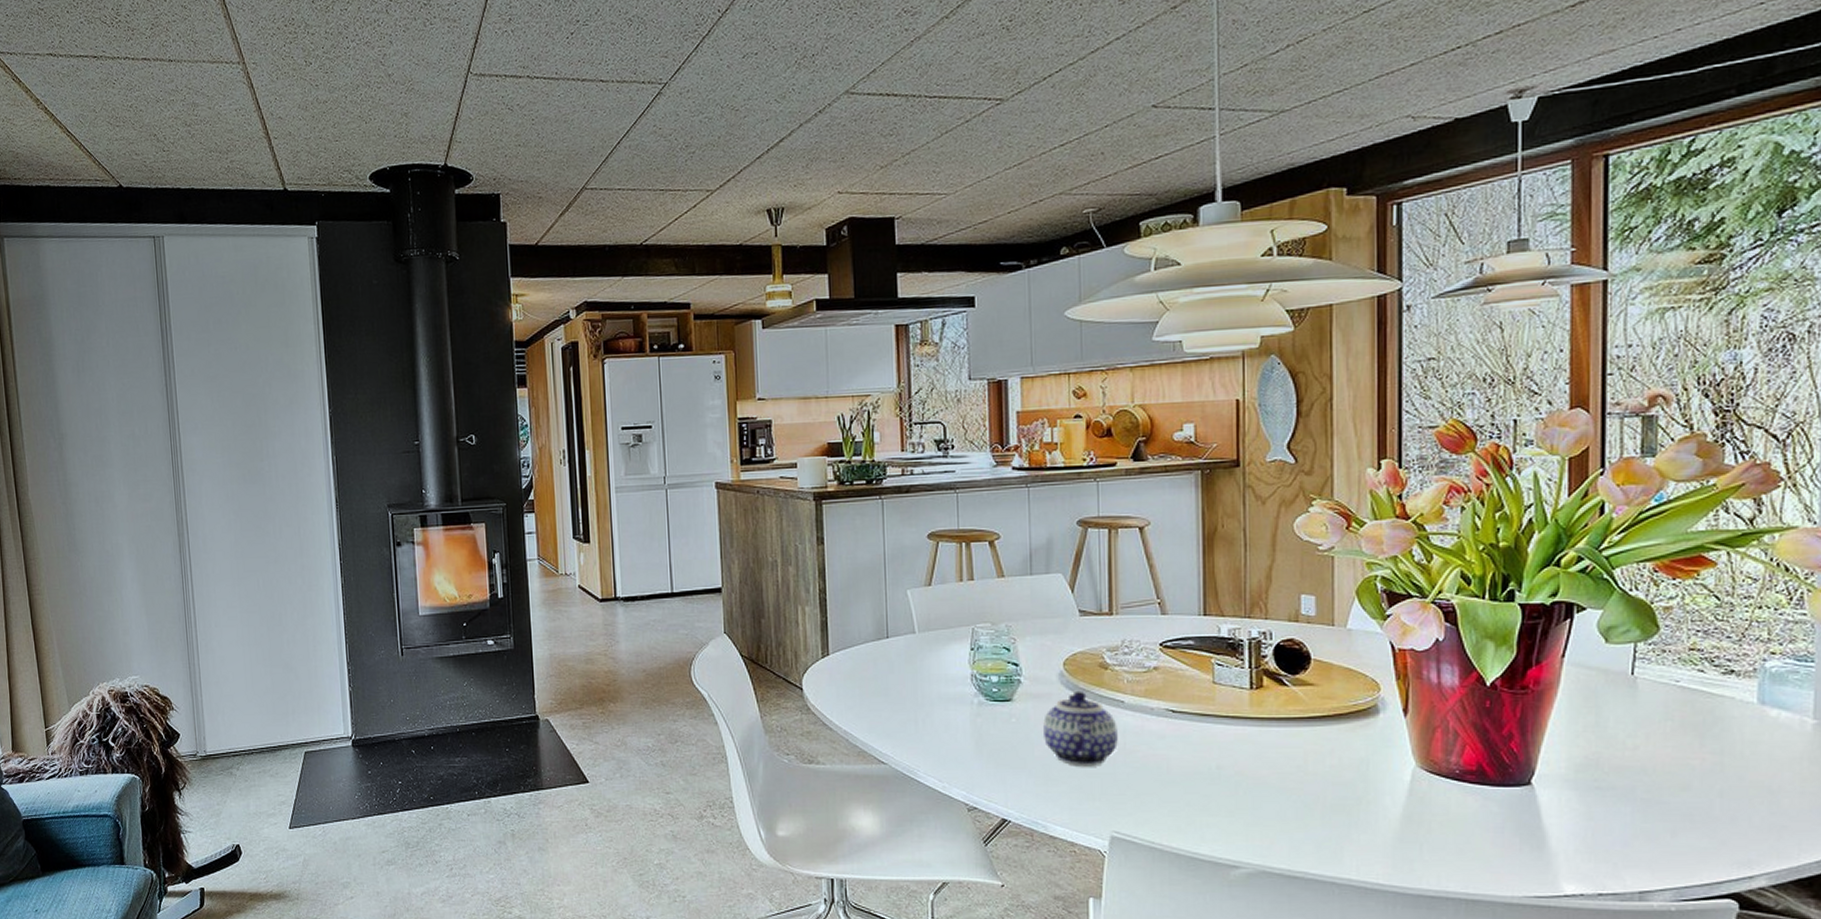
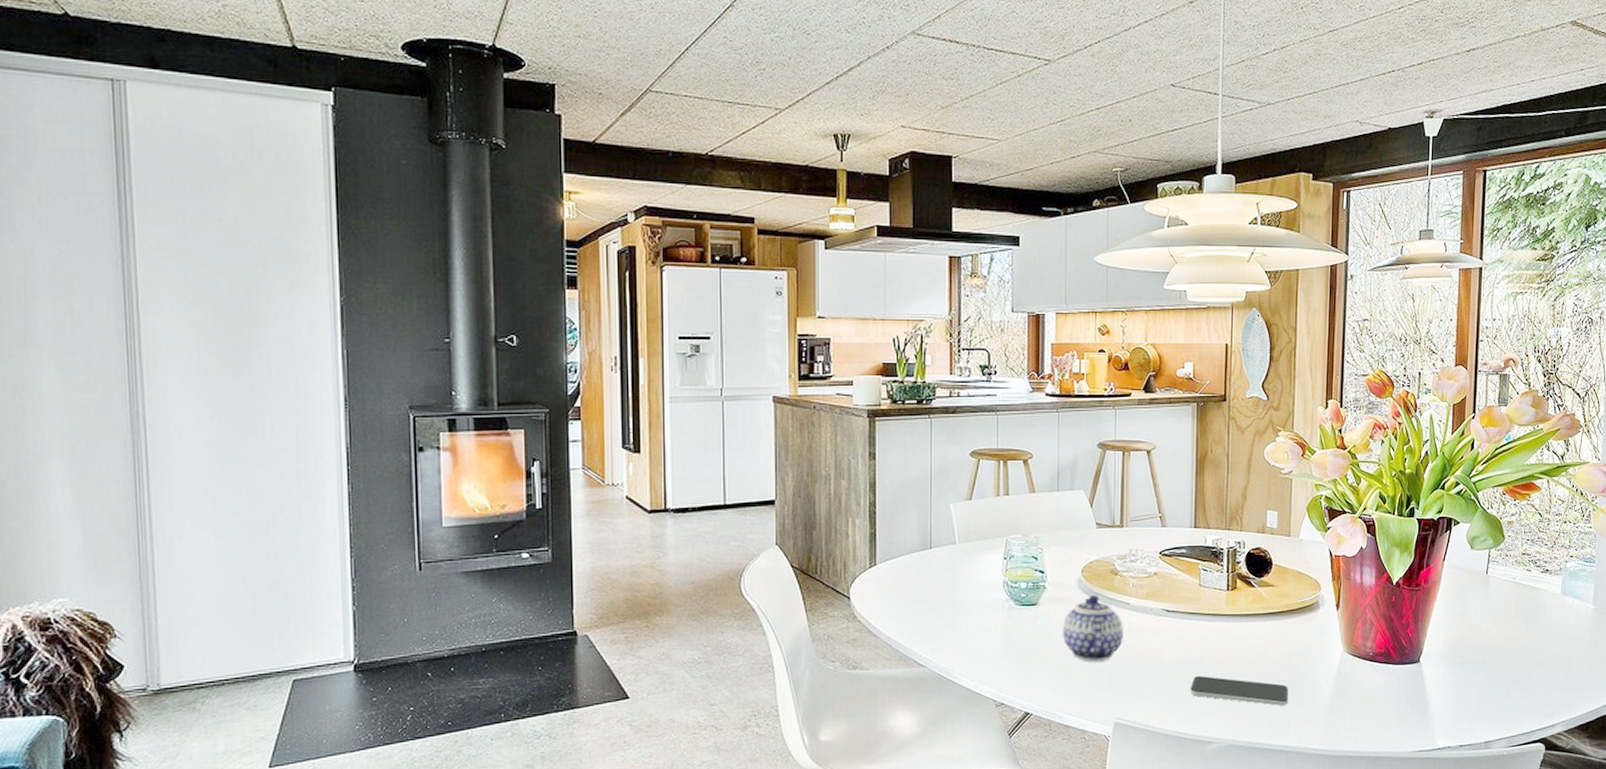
smartphone: none [1206,789,1341,828] -> present [1190,676,1289,706]

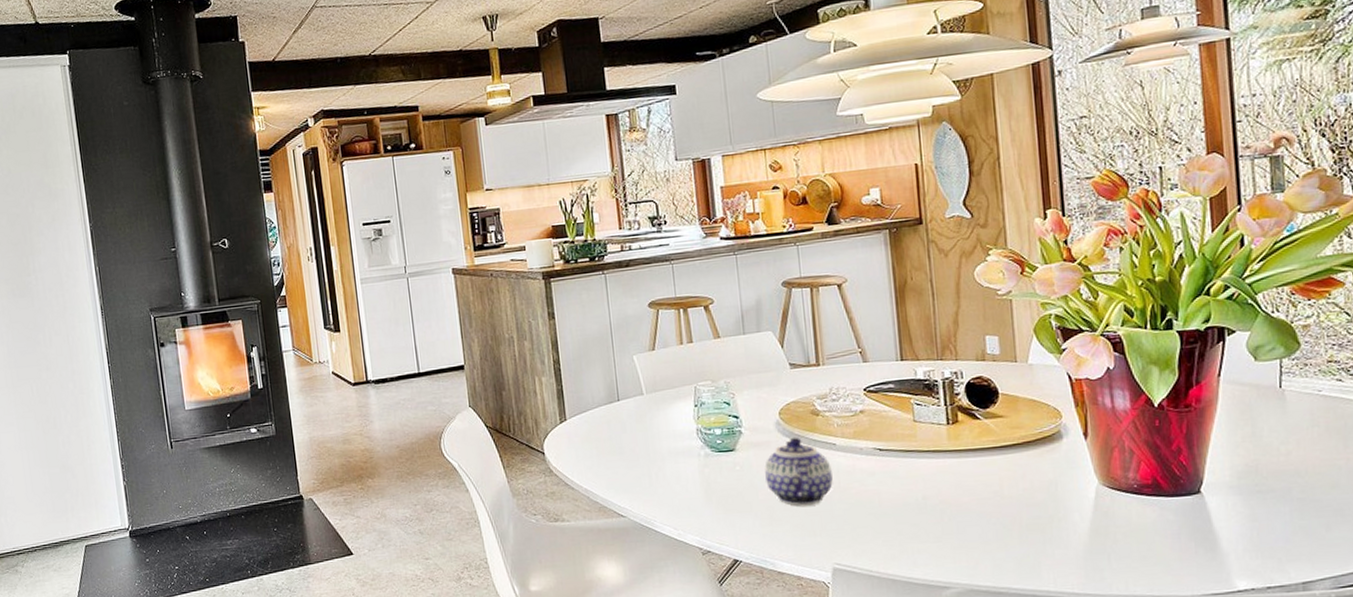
smartphone: present [1190,676,1289,706] -> none [915,517,1037,547]

